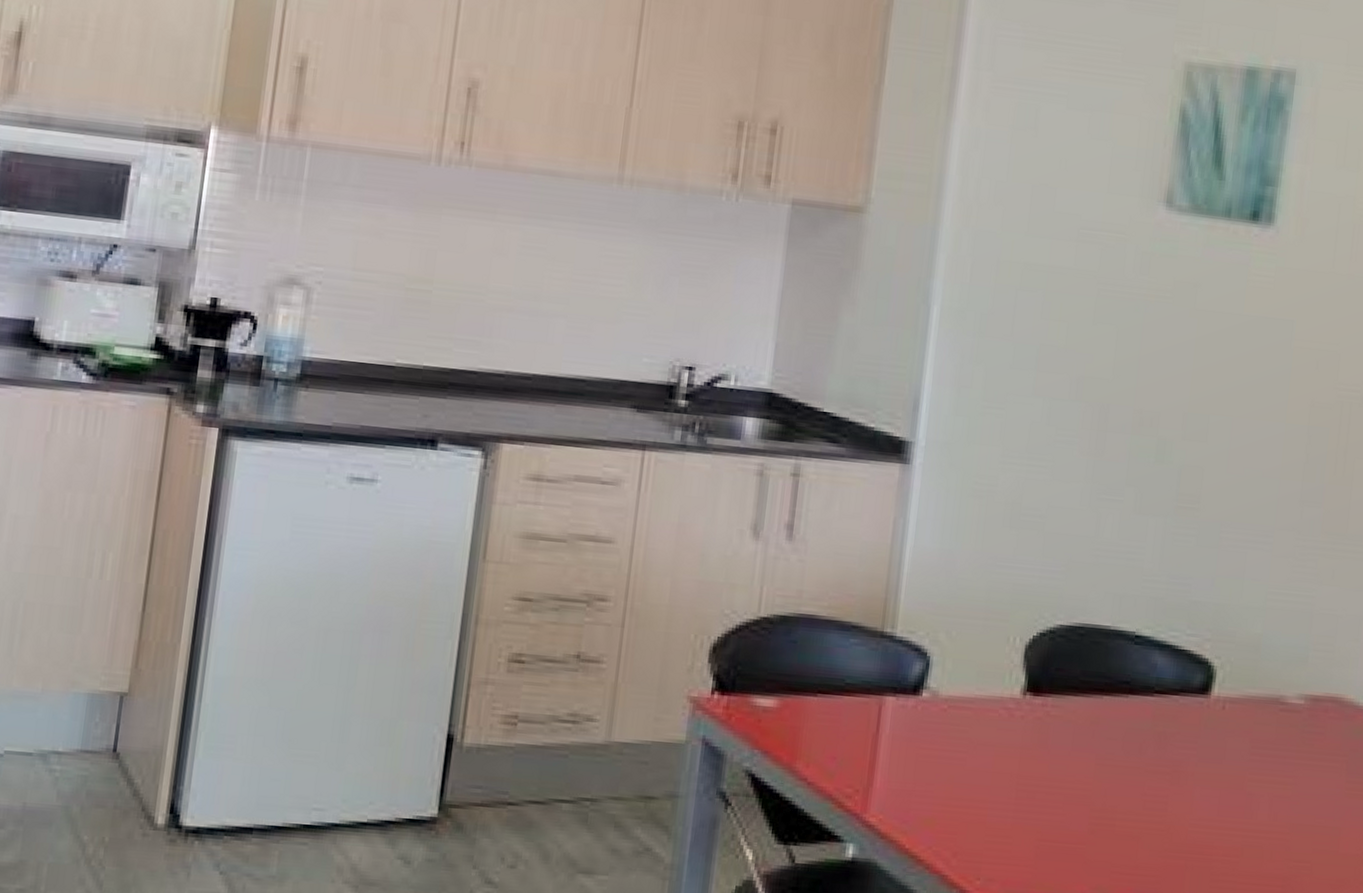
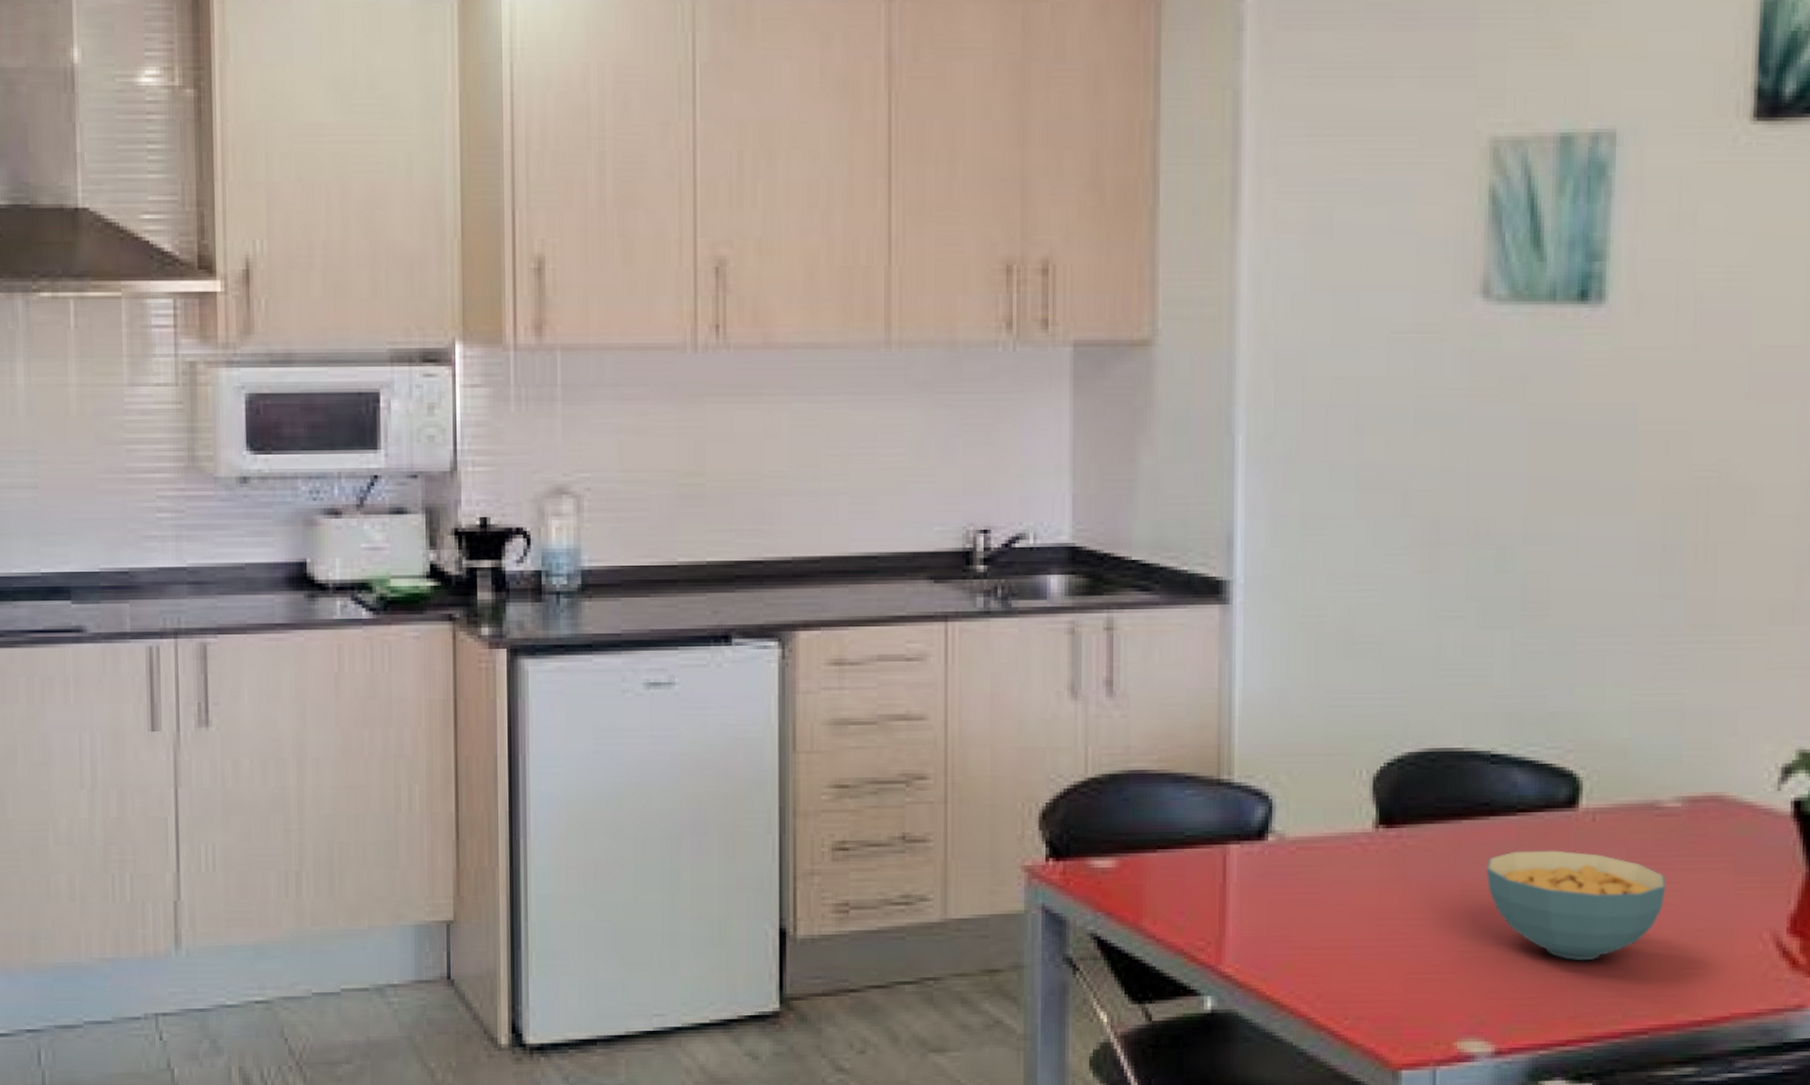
cereal bowl: none [1120,730,1285,844] -> present [1486,850,1667,960]

